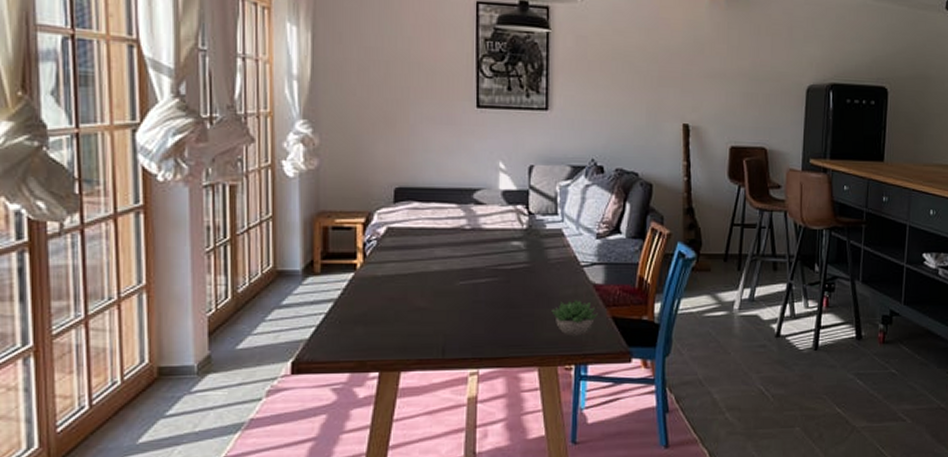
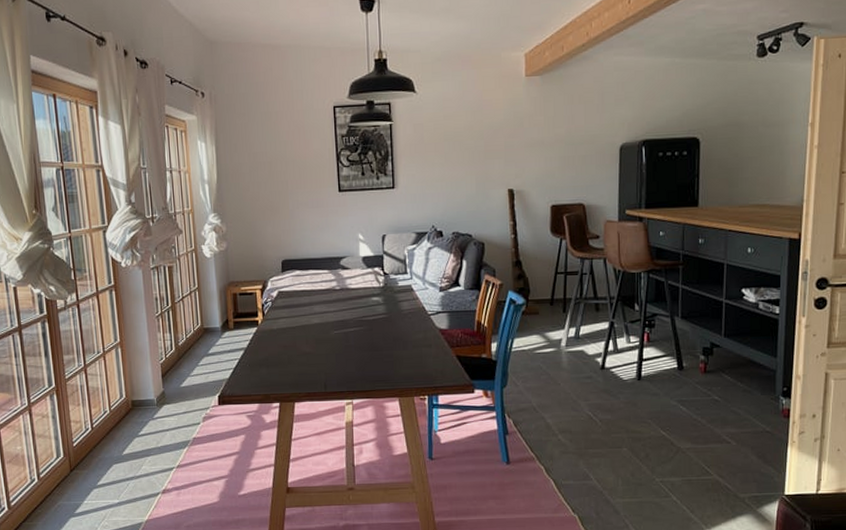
succulent plant: present [551,300,598,337] -> none [406,342,444,373]

